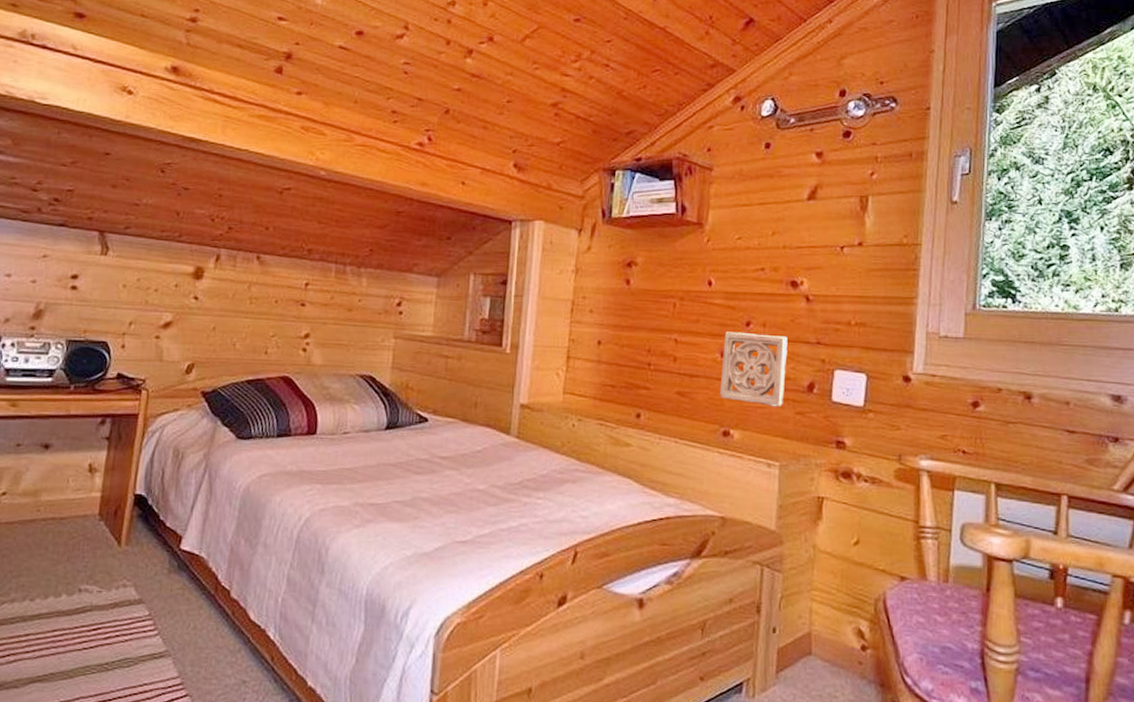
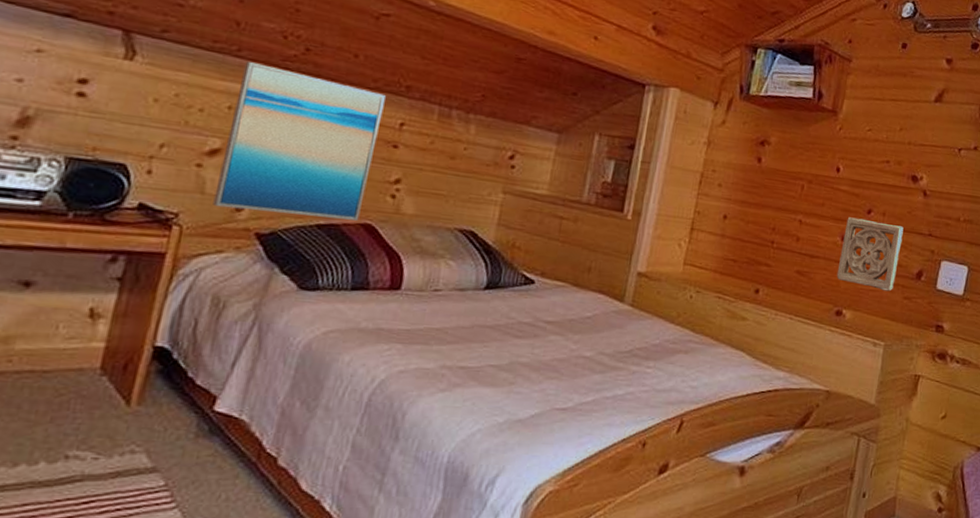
wall art: none [169,245,292,374] -> present [213,61,386,221]

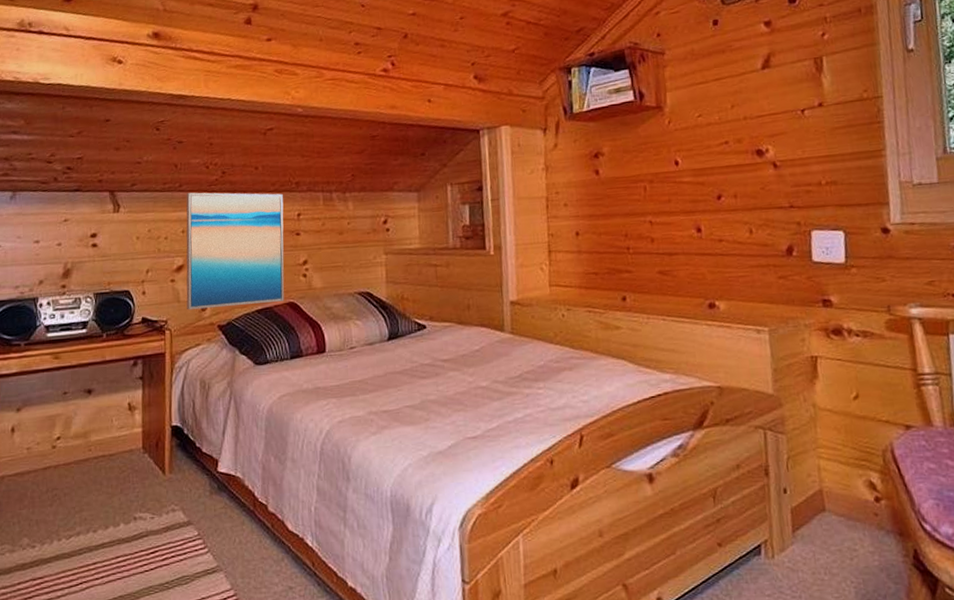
wall ornament: present [836,217,904,292] -> none [697,204,765,275]

